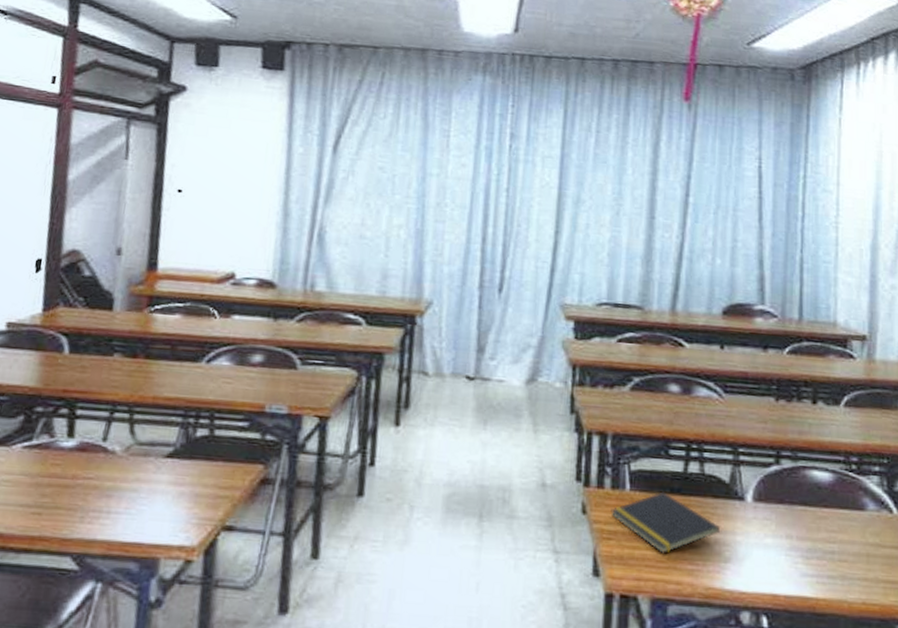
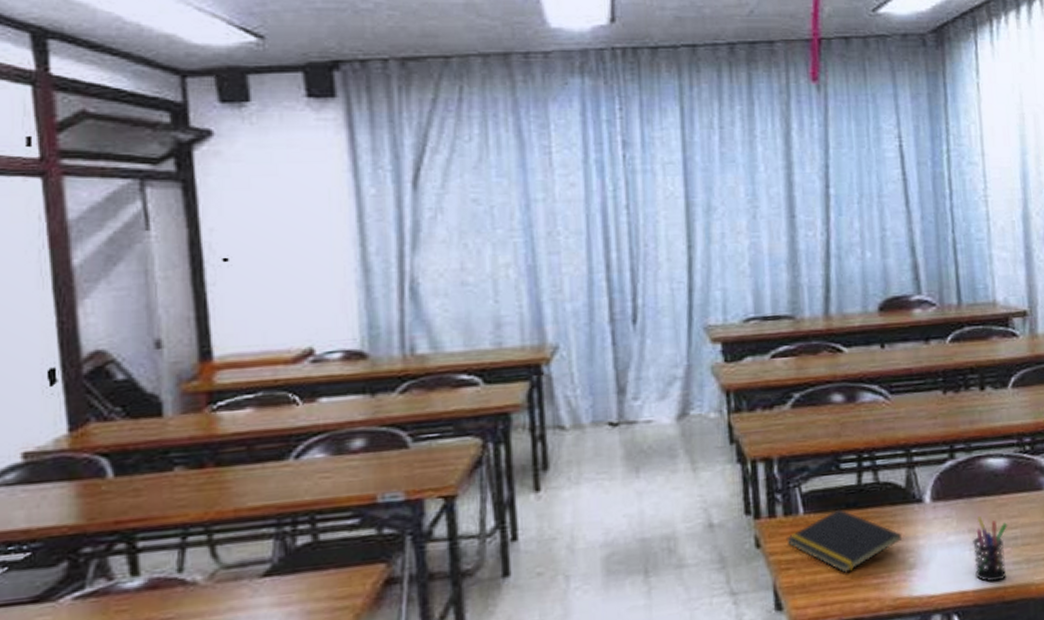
pen holder: none [789,524,827,592] -> present [973,516,1008,582]

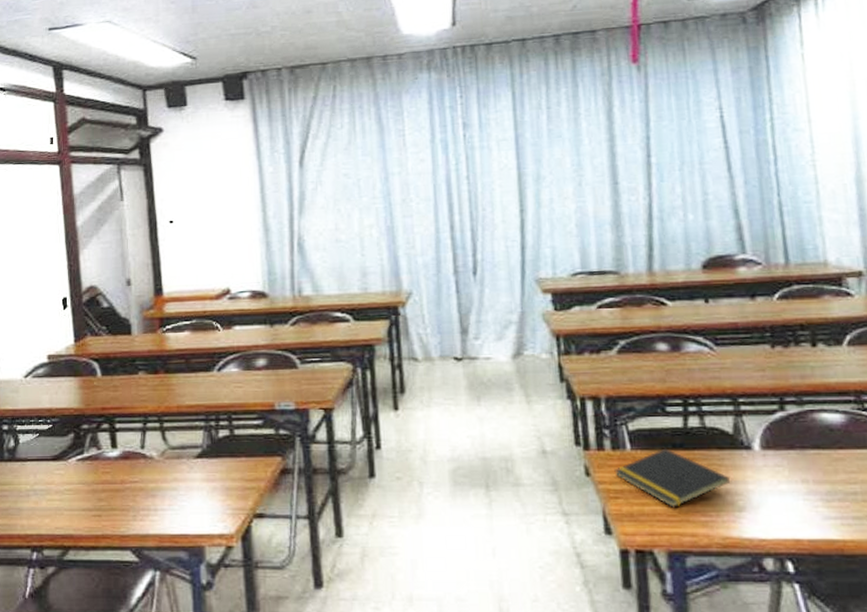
pen holder: present [973,516,1008,582] -> none [807,468,846,534]

